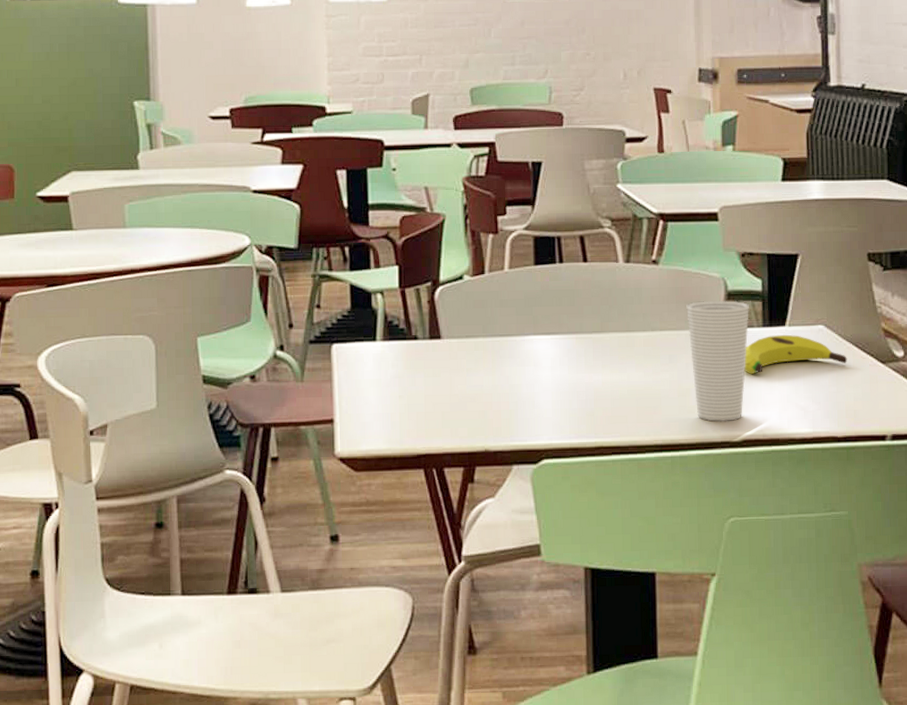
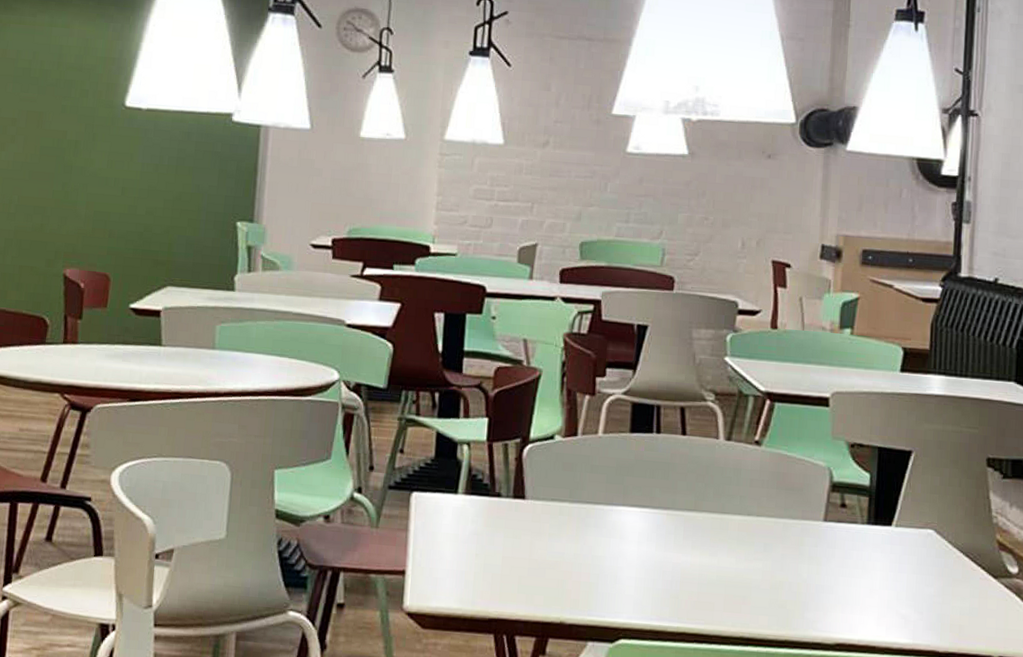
cup: present [686,300,749,422] -> none [786,489,855,622]
banana: present [744,334,847,374] -> none [844,534,956,574]

